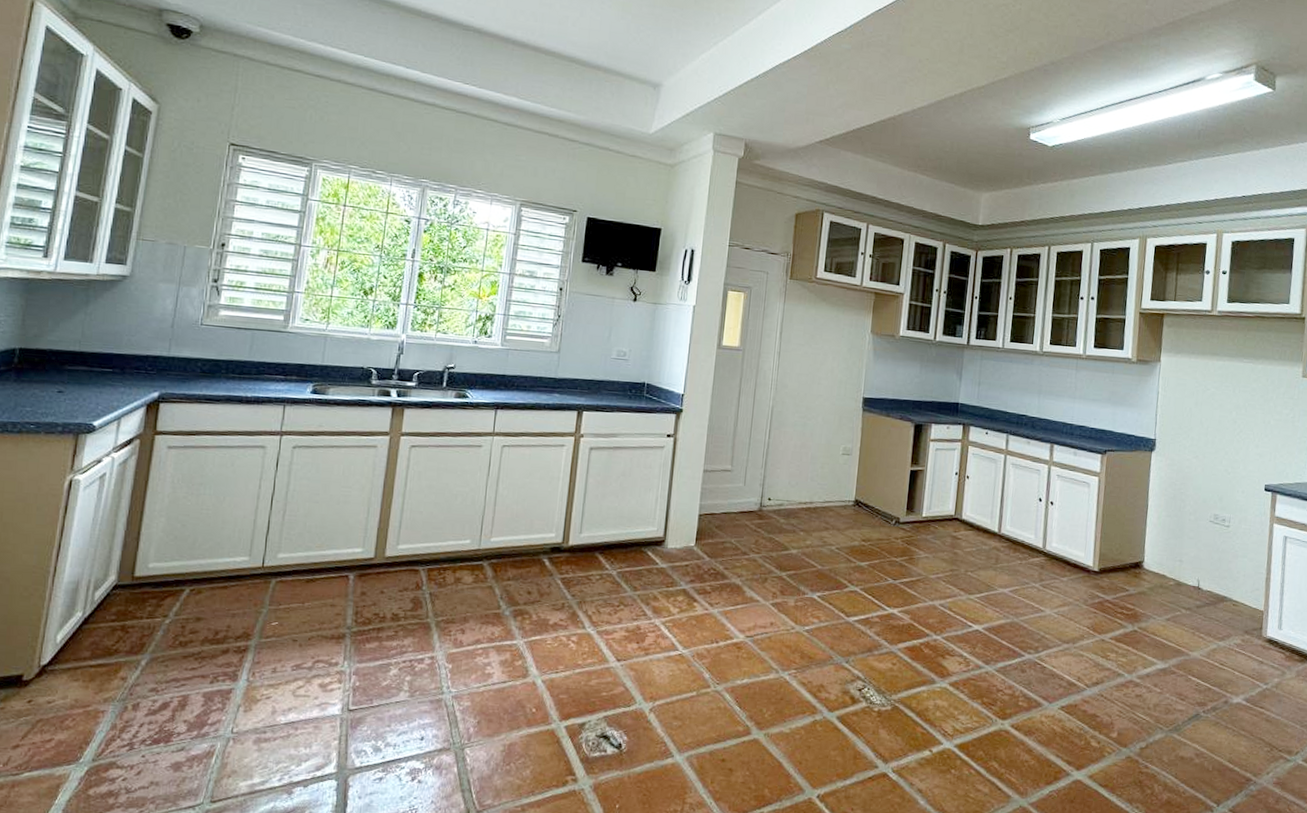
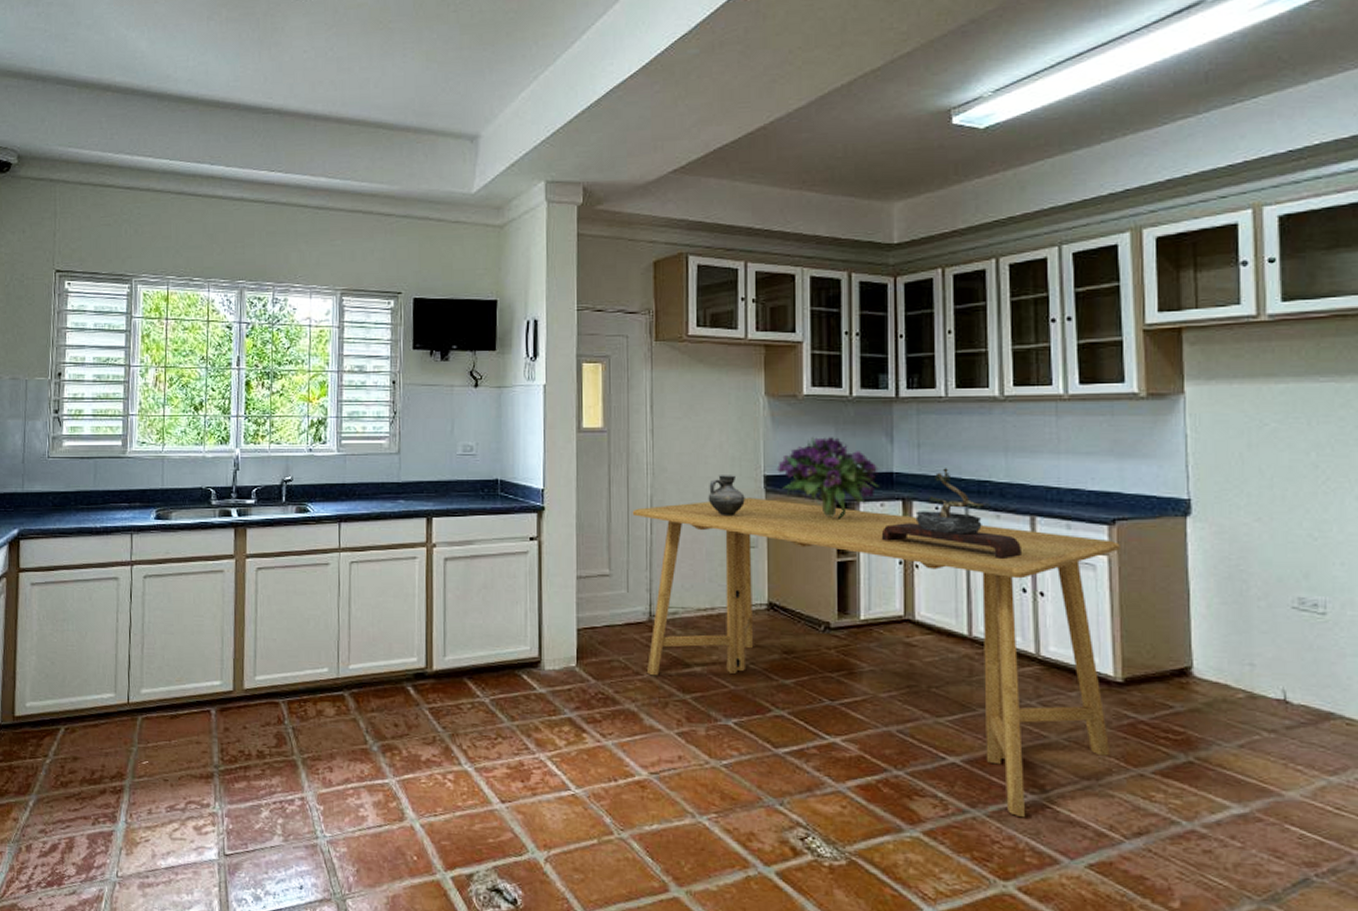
dining table: none [753,414,1108,672] -> present [632,497,1120,818]
ceramic pitcher: none [817,394,847,429] -> present [708,475,745,517]
bouquet: none [873,370,949,437] -> present [776,437,879,519]
bonsai tree: none [944,402,1042,476] -> present [881,468,1021,560]

